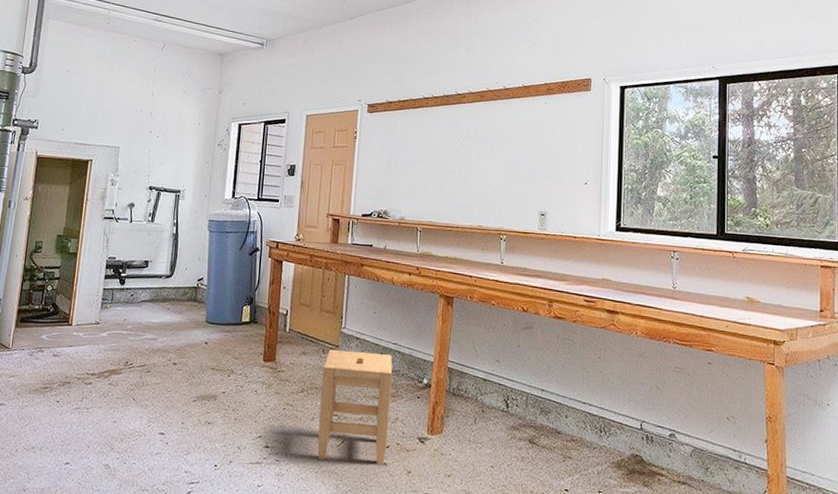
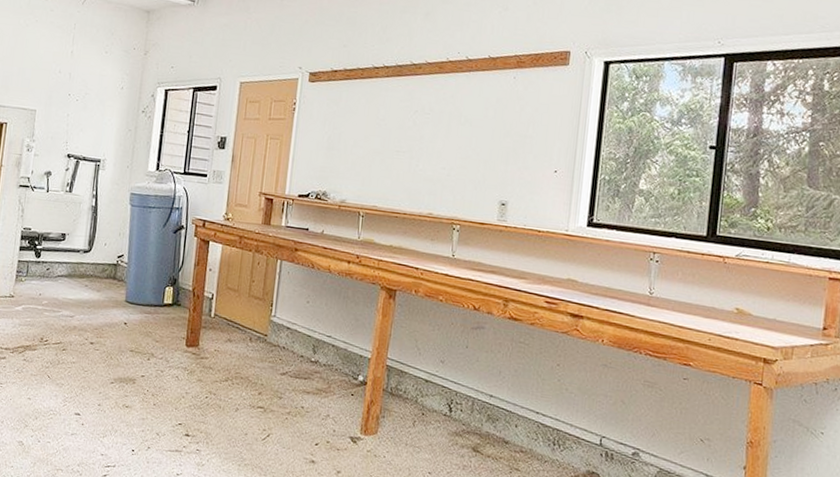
stool: present [317,349,393,464] -> none [241,337,326,462]

